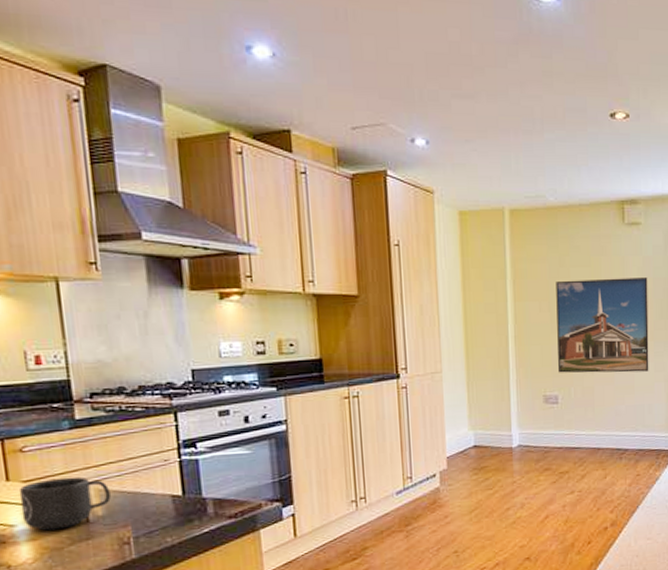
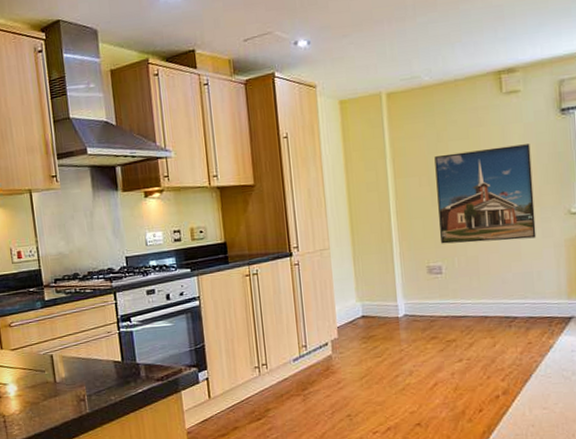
mug: present [18,476,111,531] -> none [9,346,71,389]

